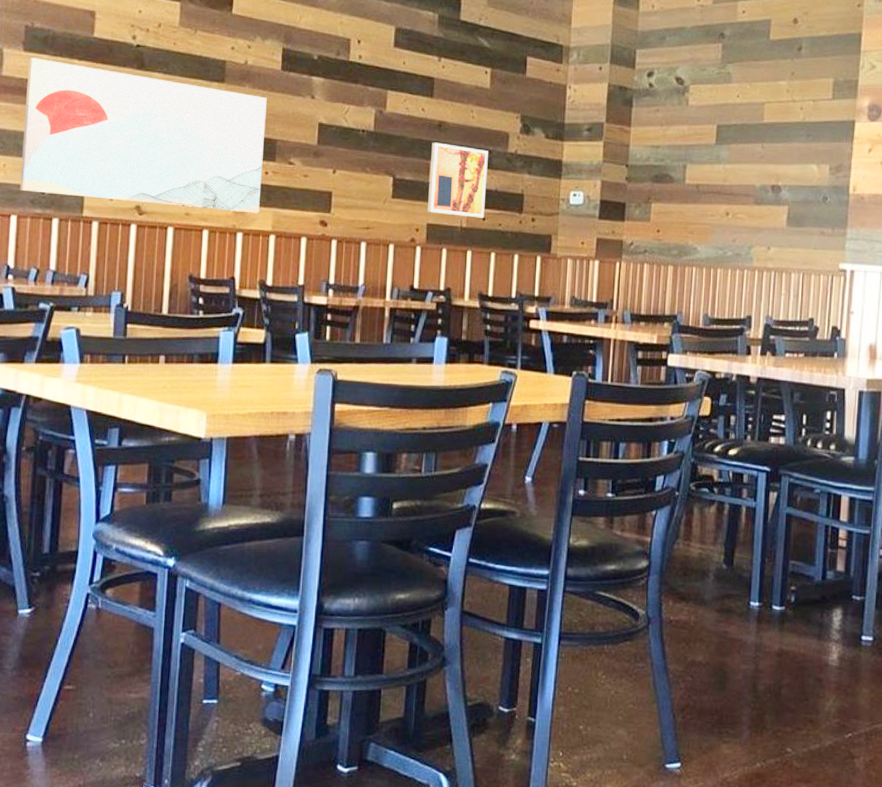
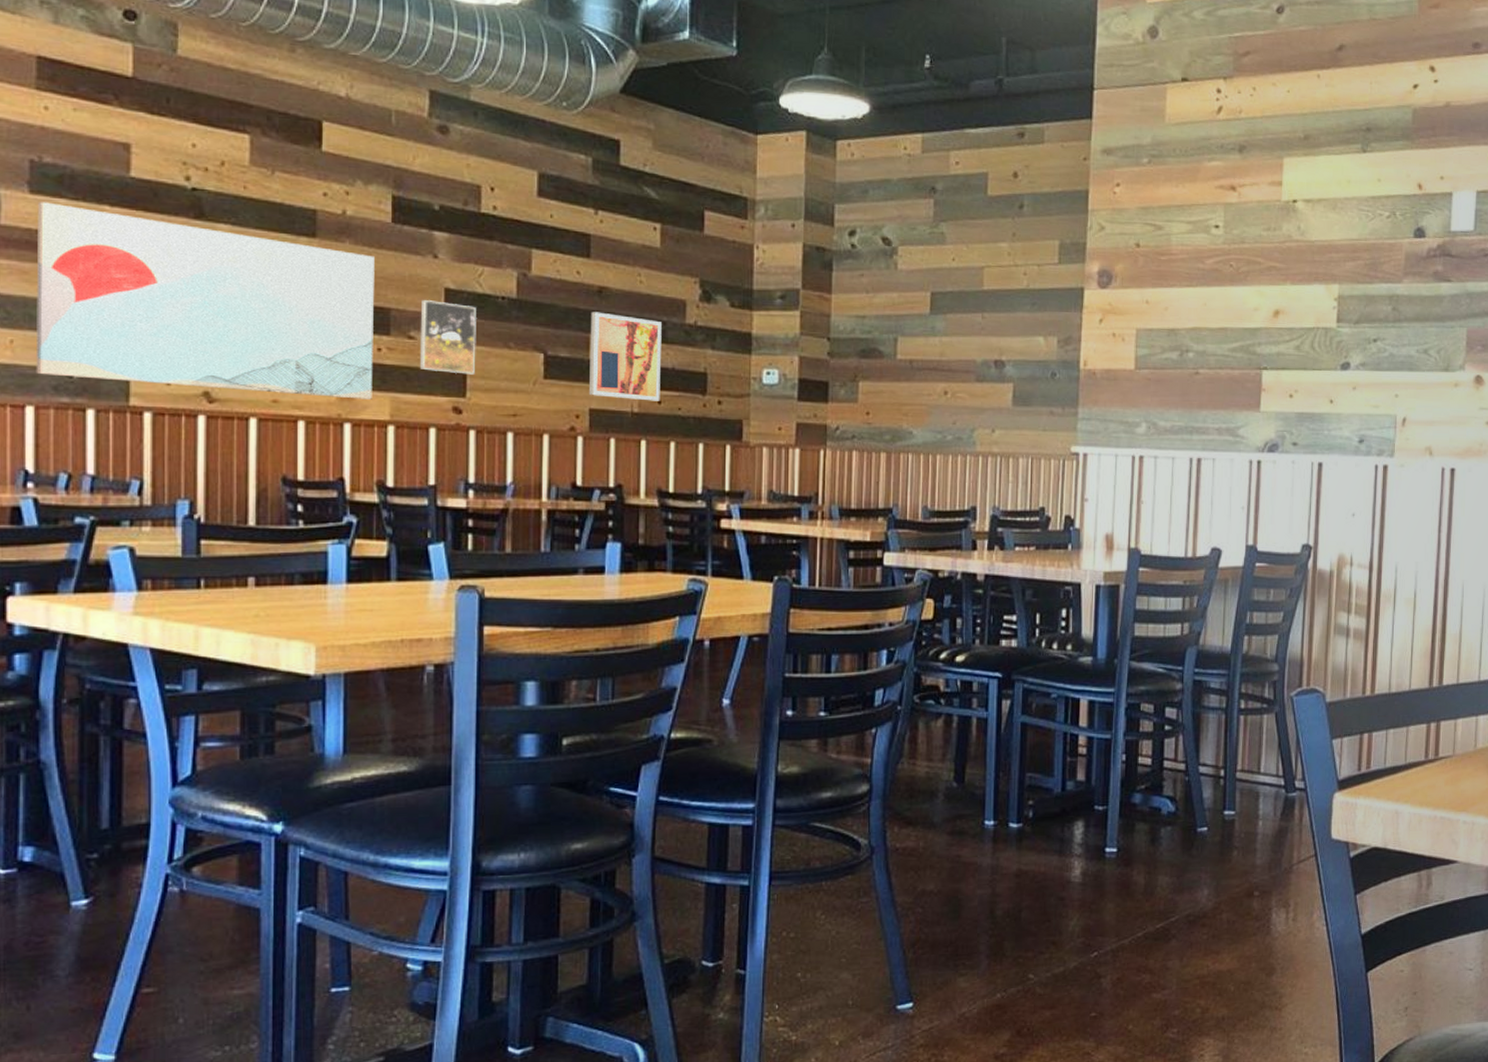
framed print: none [296,133,342,194] -> present [419,300,476,375]

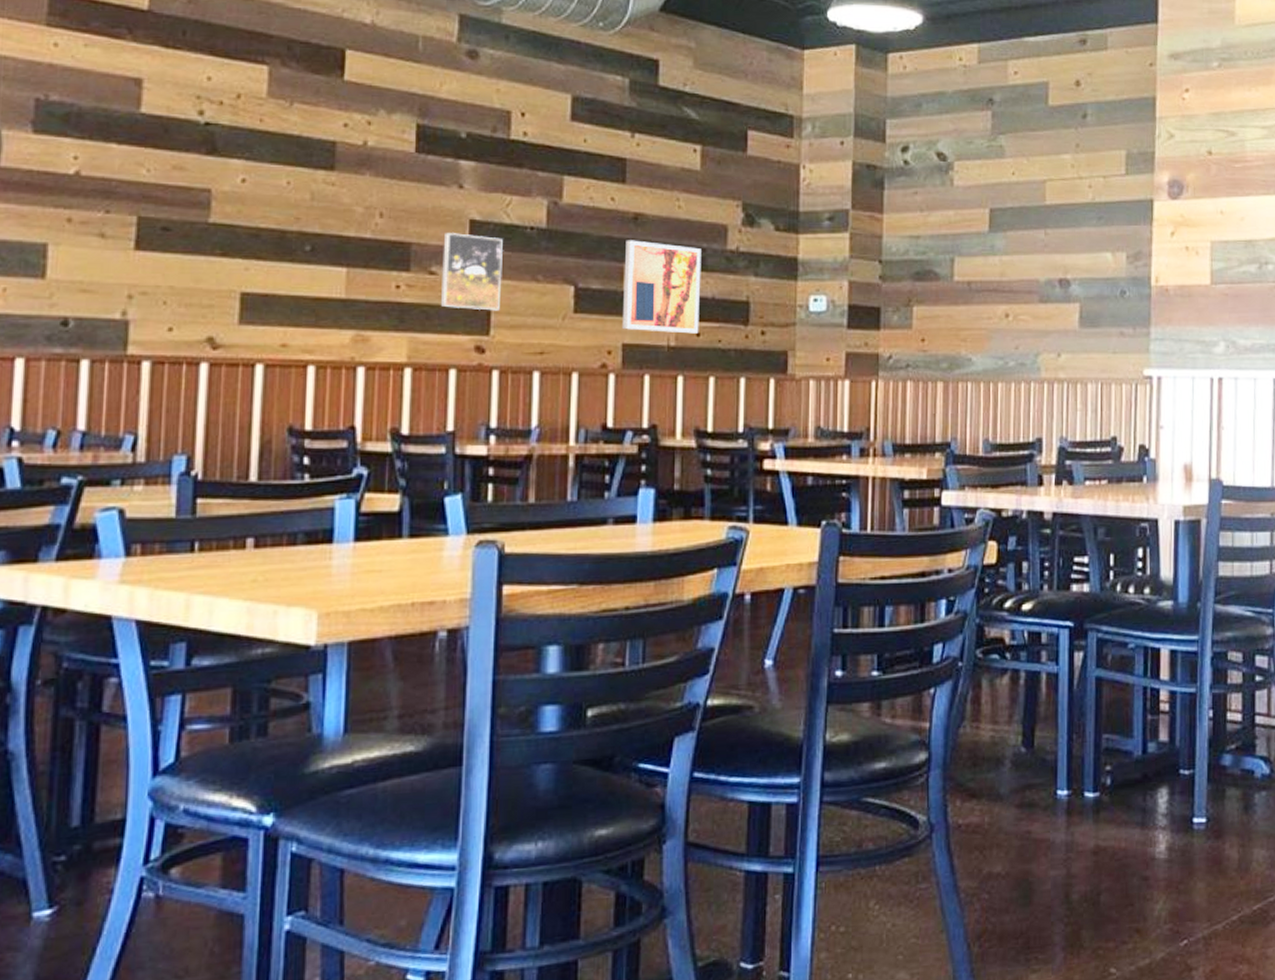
wall art: present [35,202,375,400] -> none [28,142,396,341]

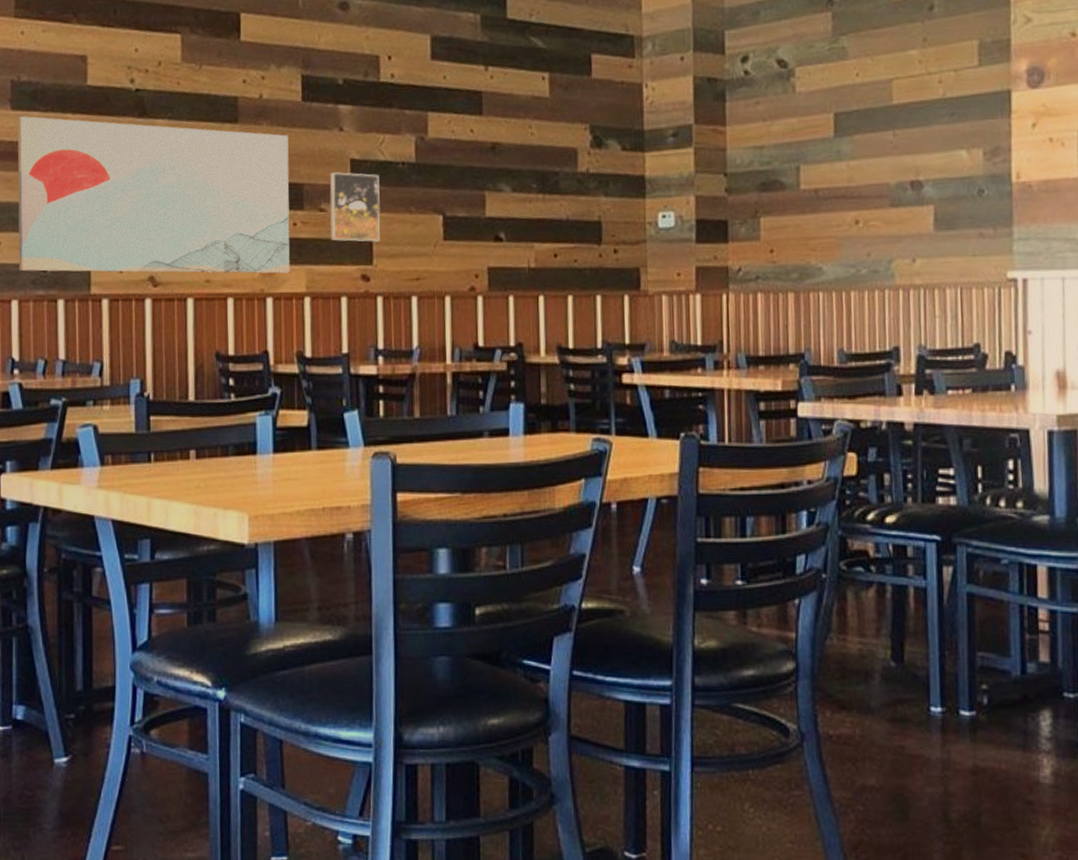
wall art: none [28,142,396,341] -> present [17,116,290,274]
wall art: present [621,240,701,334] -> none [485,168,556,255]

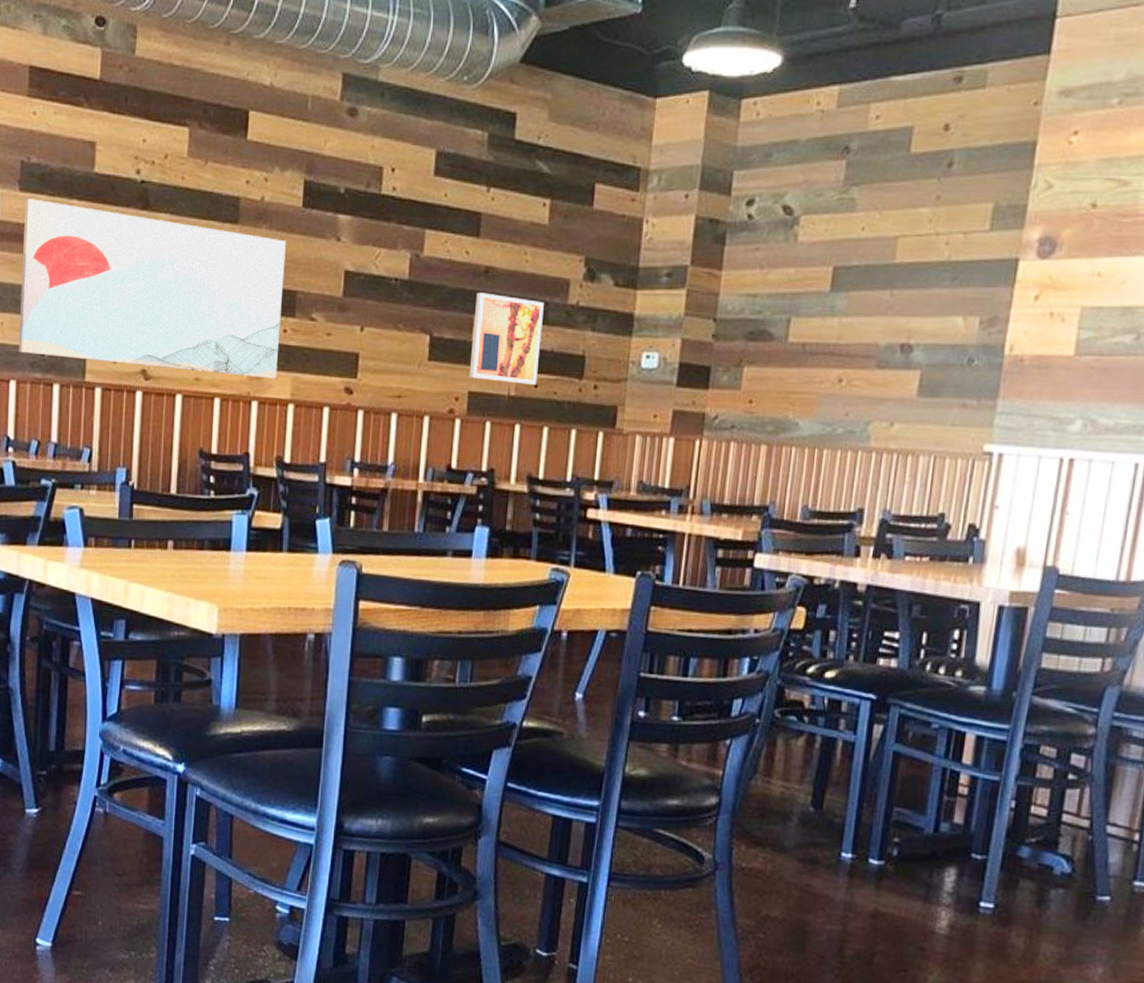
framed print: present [329,172,380,242] -> none [318,283,371,356]
wall art: none [485,168,556,255] -> present [468,292,544,385]

